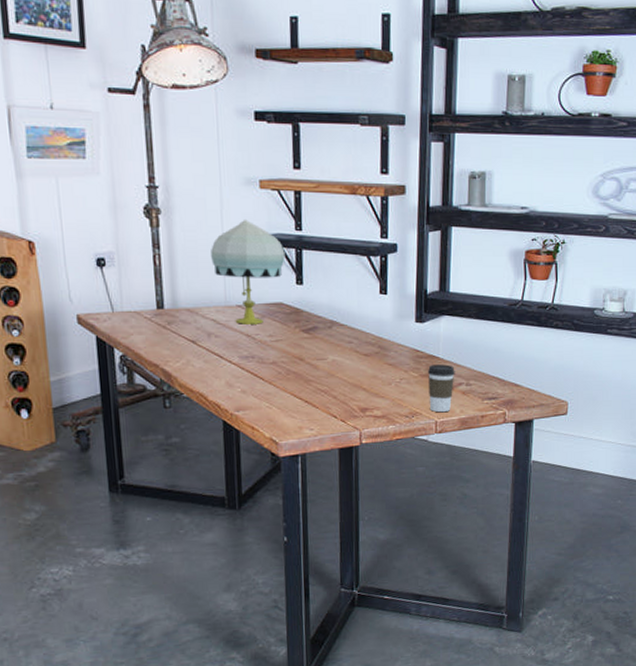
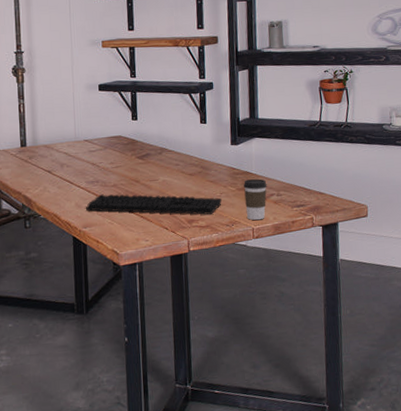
table lamp: present [211,220,285,324] -> none [64,72,123,155]
keyboard: none [238,372,401,403] -> present [85,194,222,215]

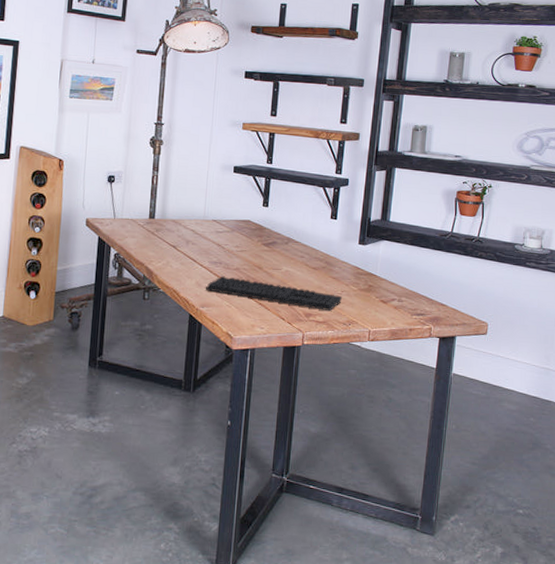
coffee cup: present [243,179,267,221] -> none [364,281,390,323]

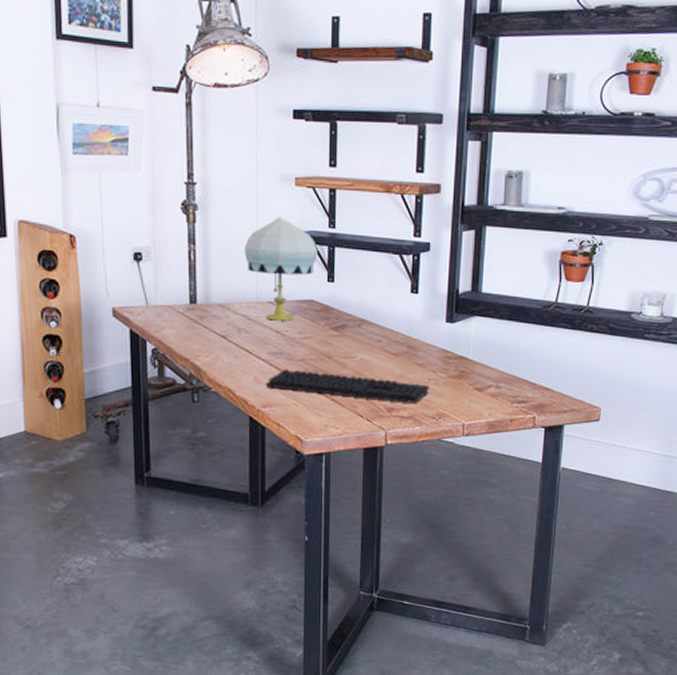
table lamp: none [197,153,257,237] -> present [245,217,318,321]

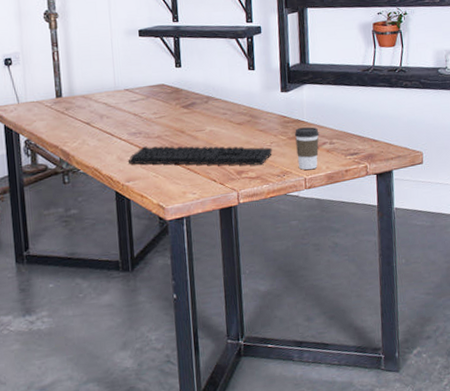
table lamp: present [245,217,318,321] -> none [101,17,165,105]
coffee cup: none [456,366,485,415] -> present [294,127,319,170]

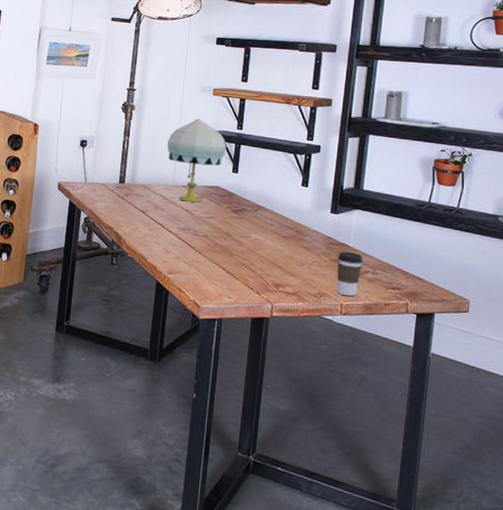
table lamp: none [101,17,165,105] -> present [167,118,227,203]
keyboard: present [127,146,272,166] -> none [173,242,313,282]

